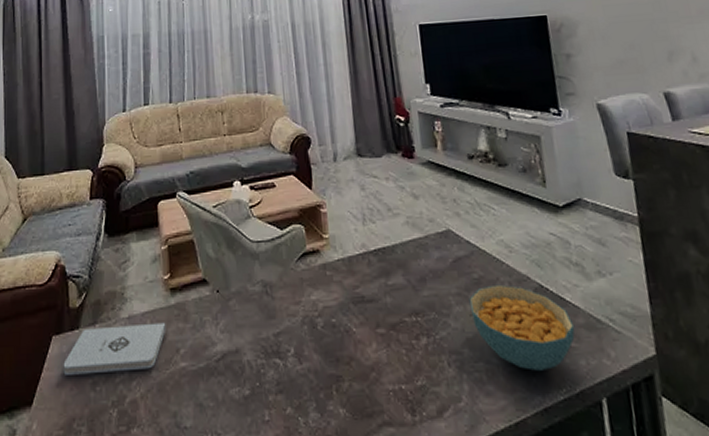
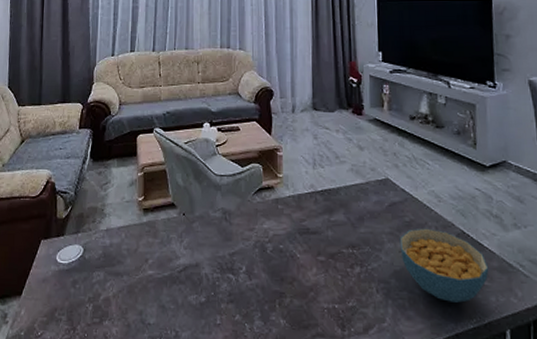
notepad: present [63,322,166,375] -> none [49,236,138,274]

